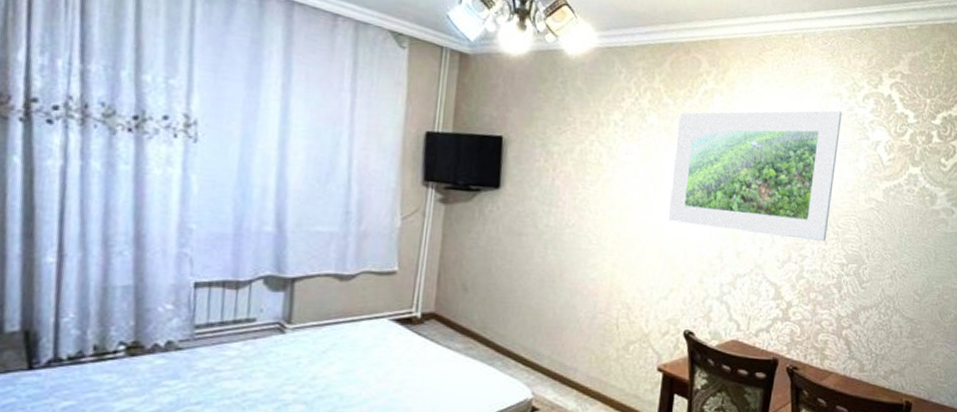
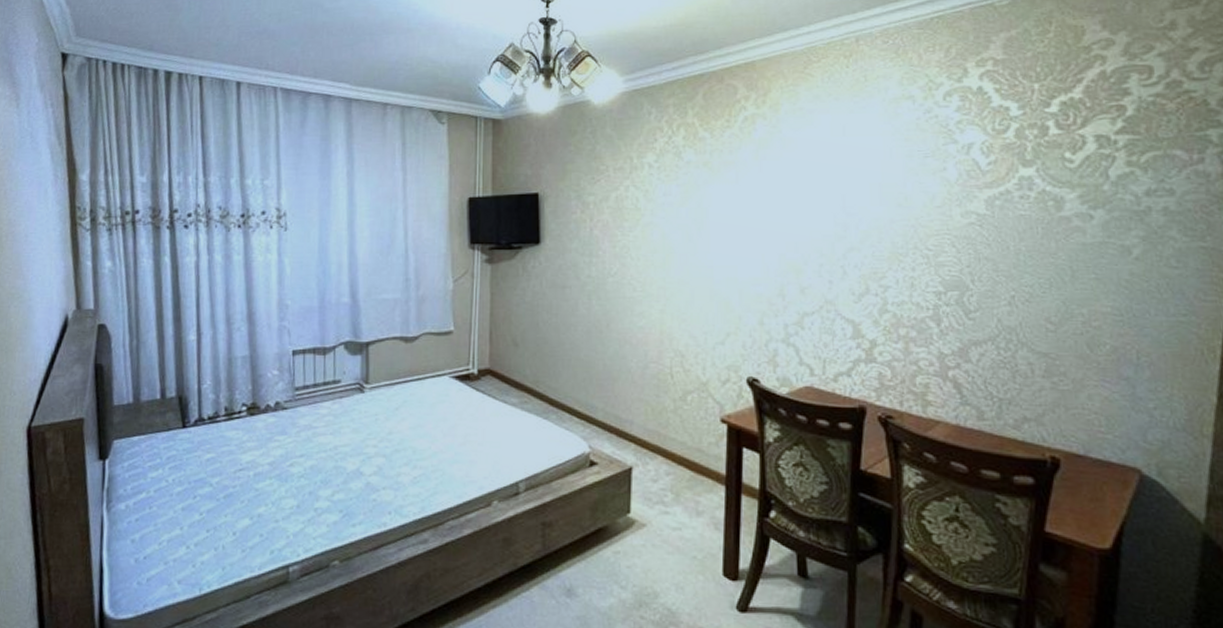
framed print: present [668,110,842,241] -> none [716,115,918,267]

